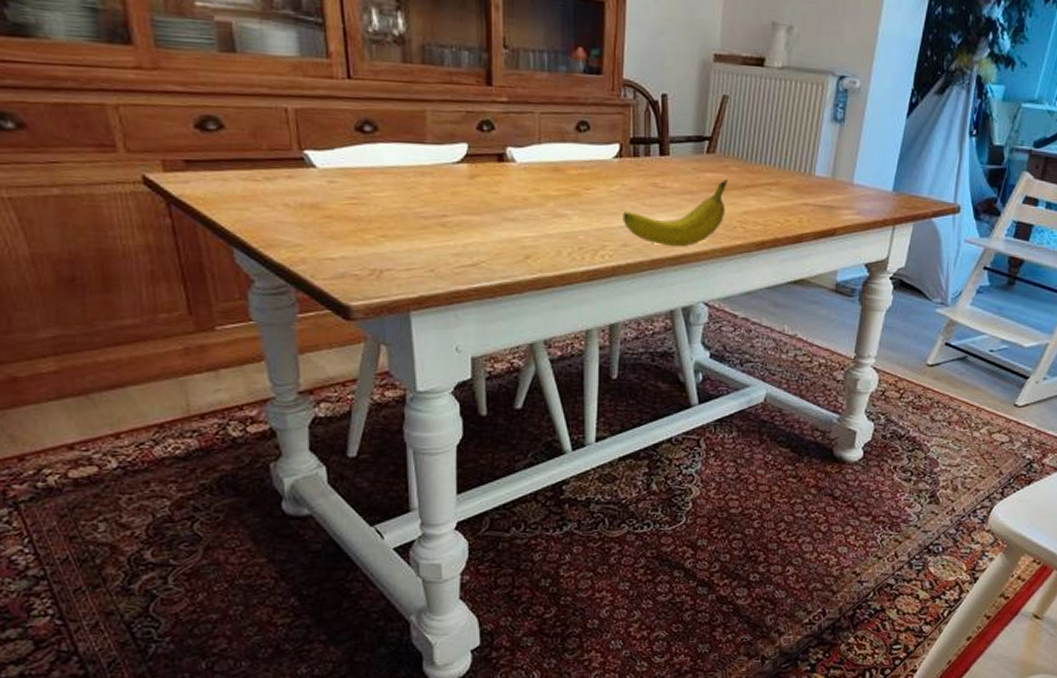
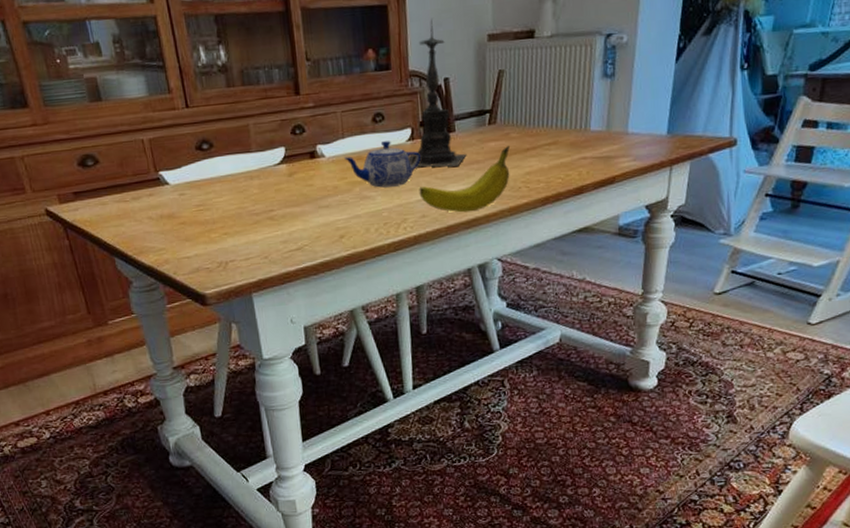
teapot: none [539,154,629,208] -> present [344,141,422,188]
candle holder: none [613,26,680,194] -> present [408,19,467,168]

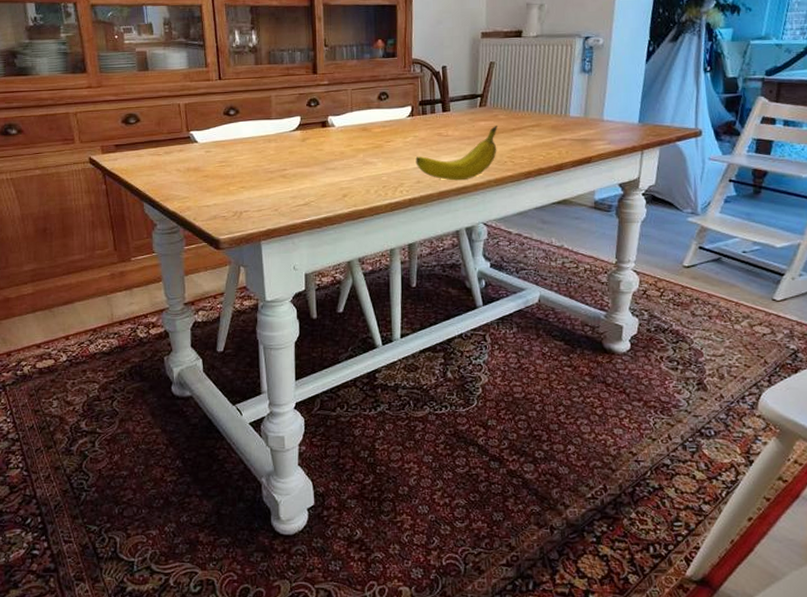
teapot: present [344,141,422,188] -> none [352,116,419,155]
candle holder: present [408,19,467,168] -> none [408,18,459,141]

